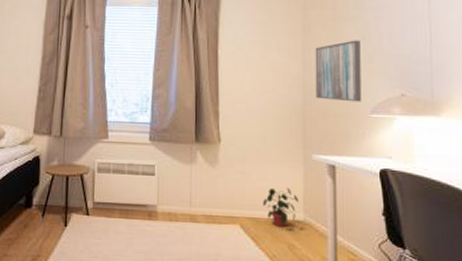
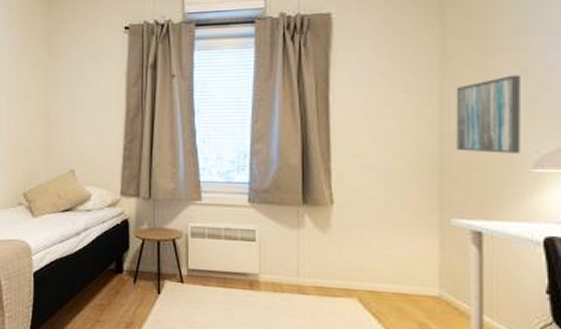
potted plant: present [263,188,298,228] -> none [387,258,432,304]

